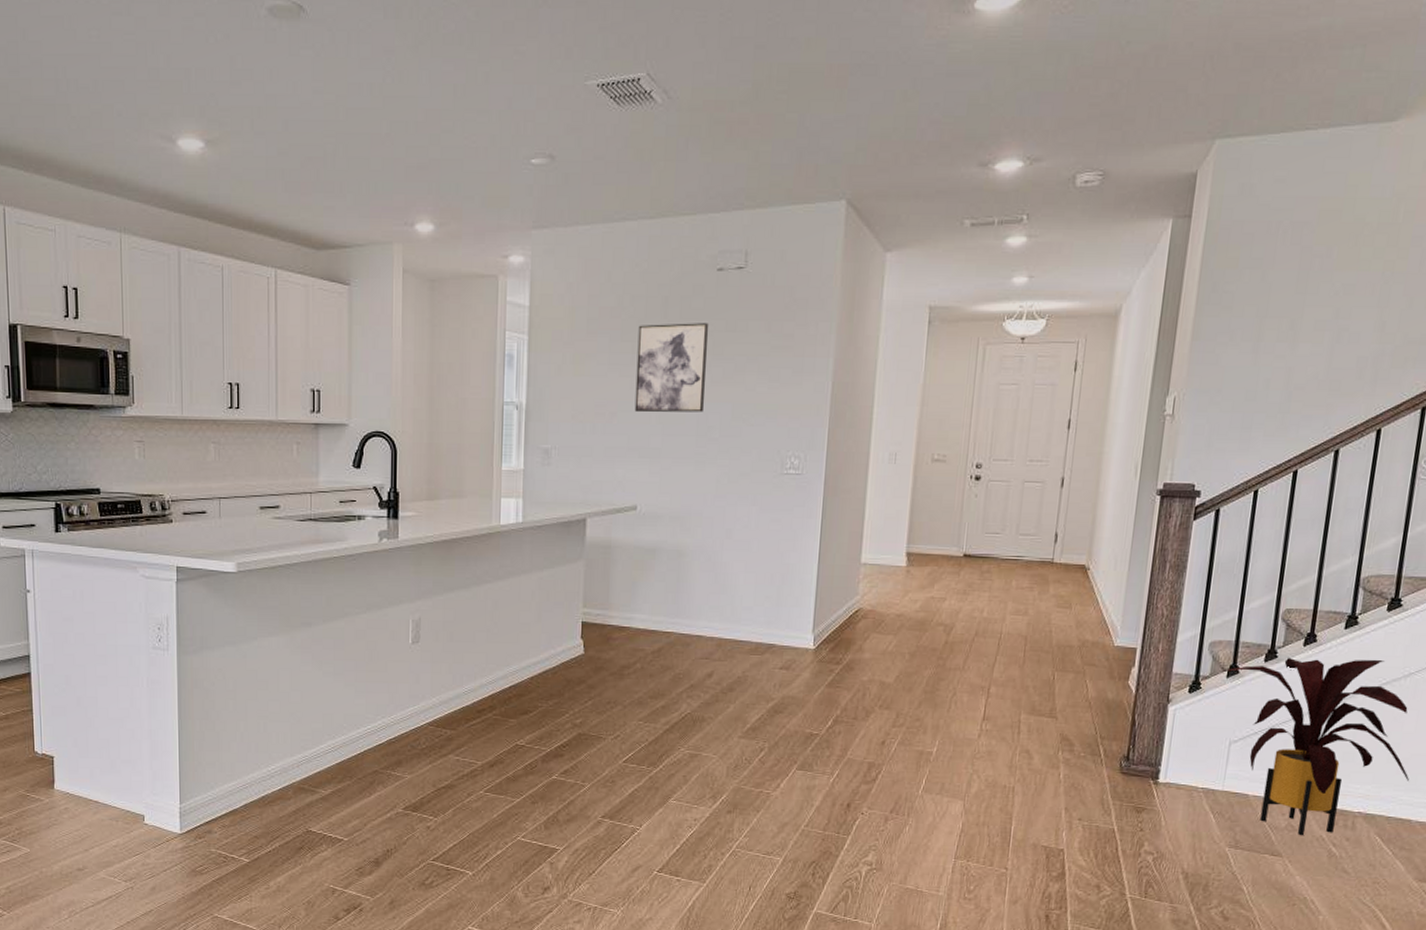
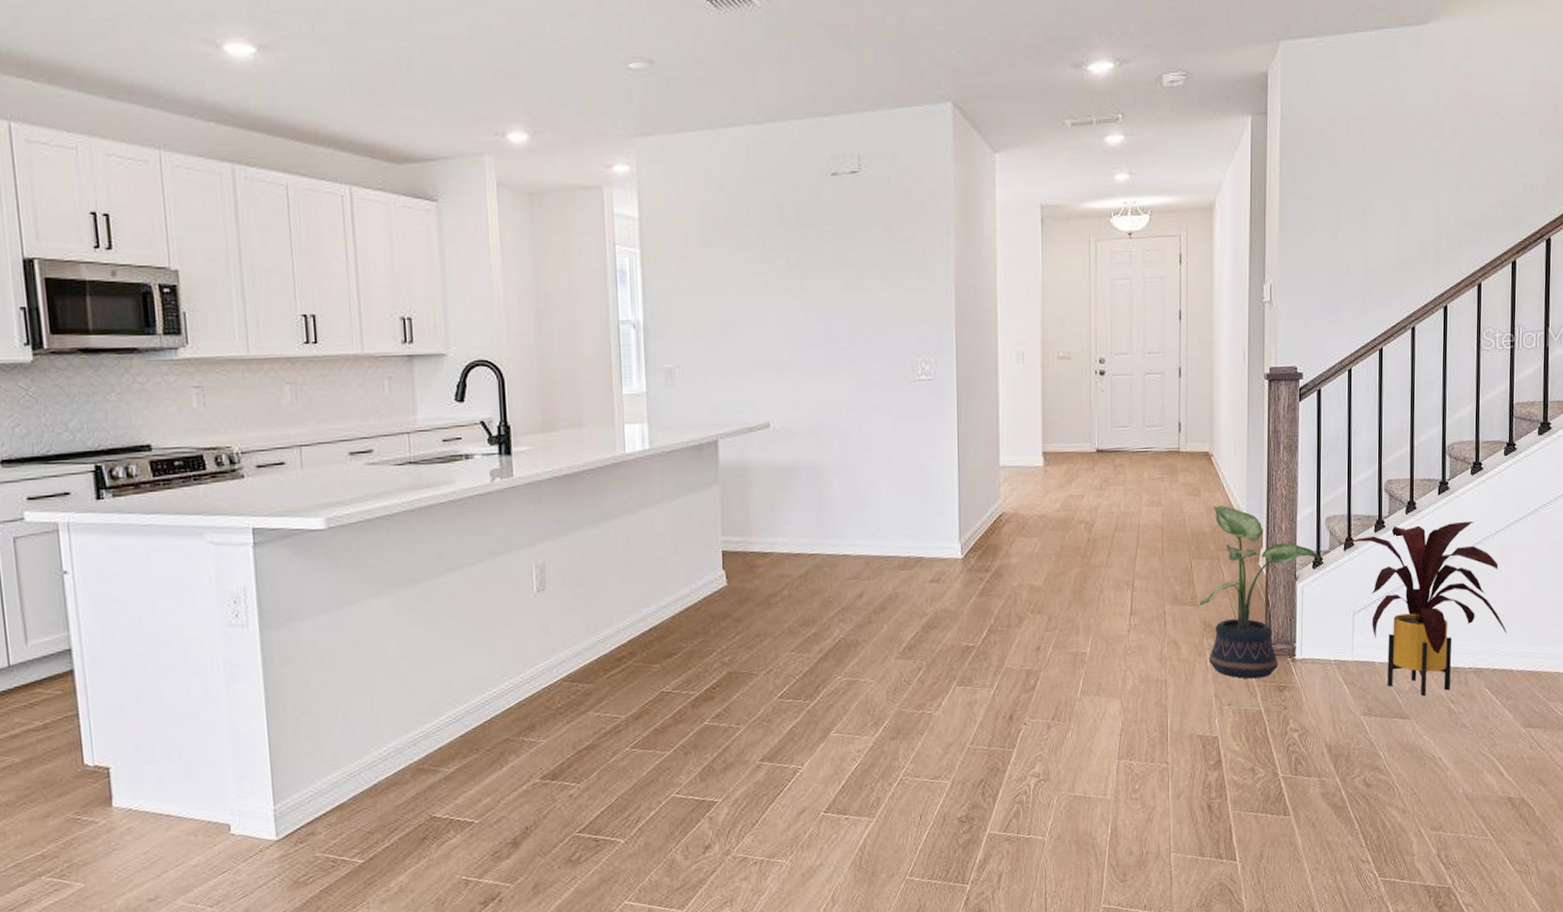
wall art: present [634,323,709,413] -> none [756,229,829,325]
potted plant: none [1057,620,1199,797] -> present [1199,505,1321,679]

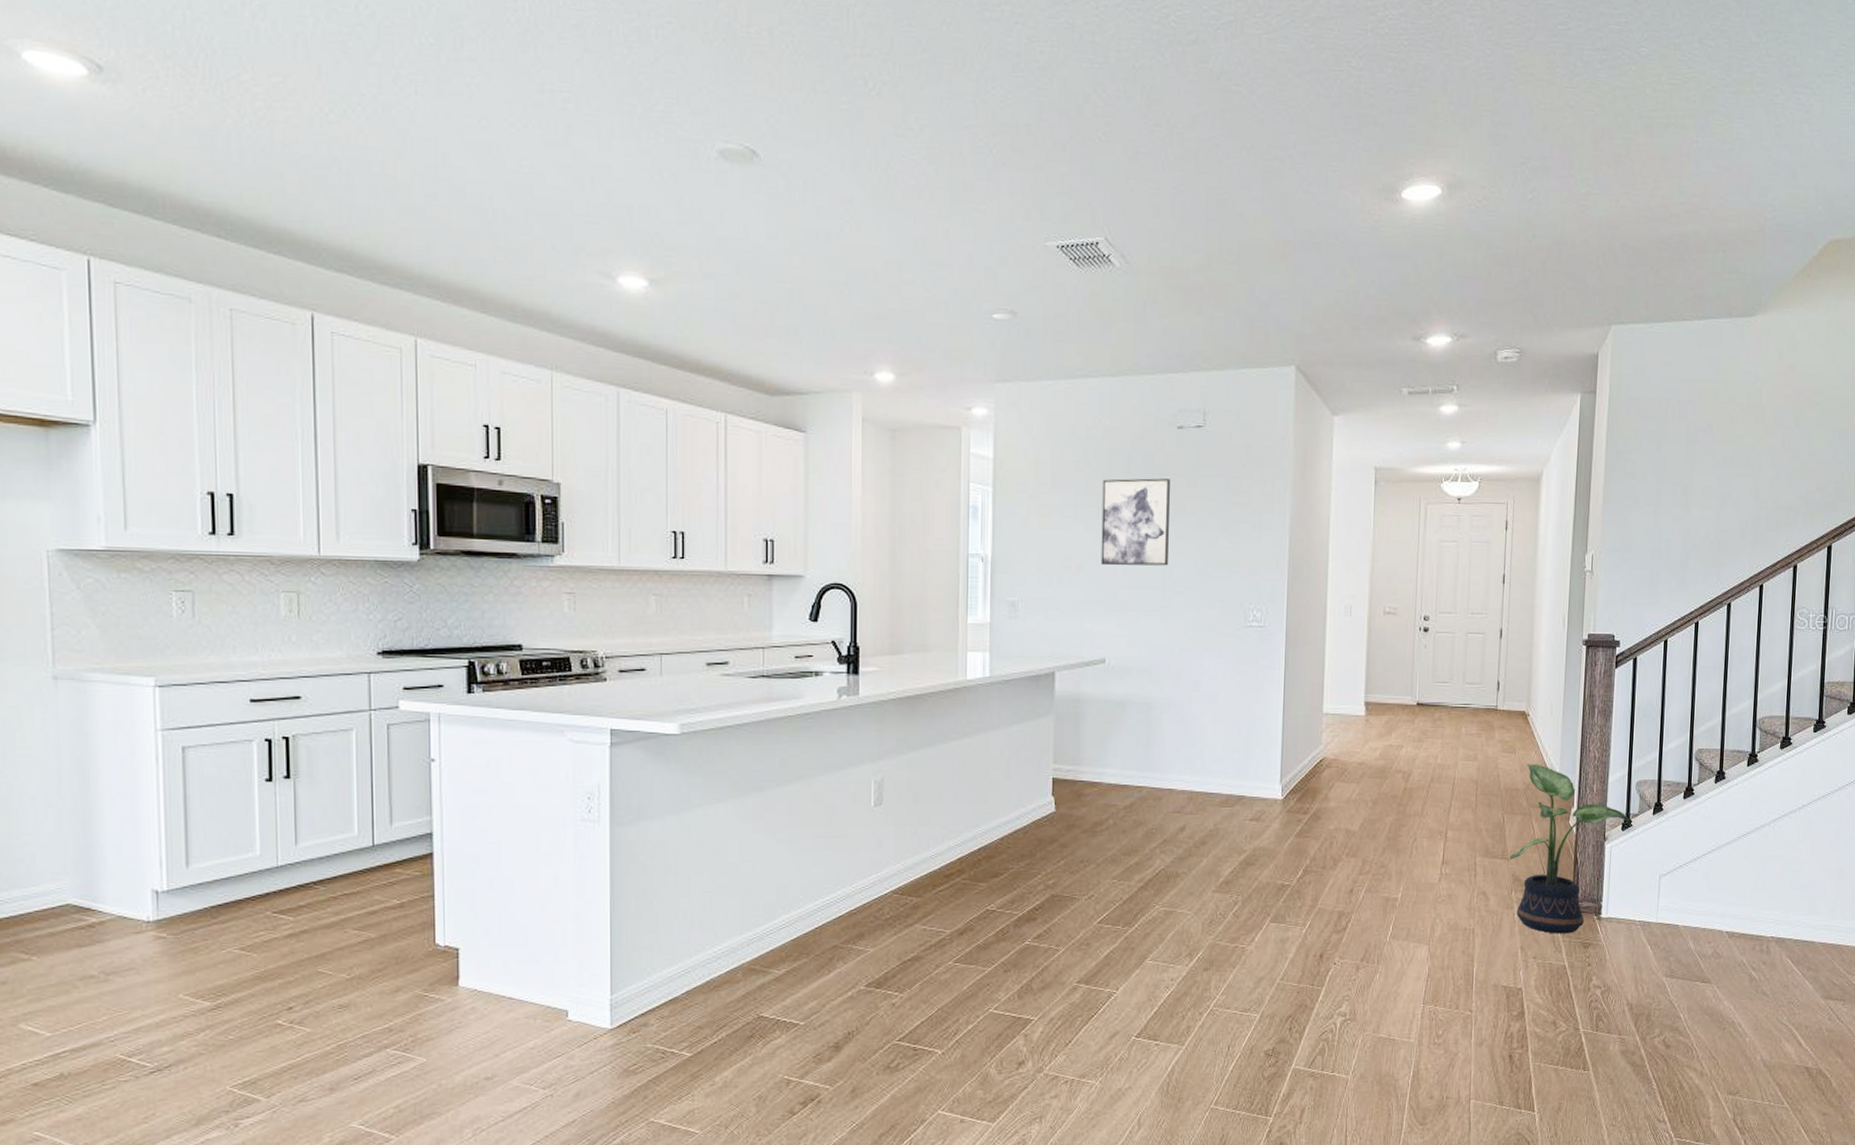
wall art: none [756,229,829,325] -> present [1101,478,1171,566]
house plant: present [1339,521,1507,697] -> none [1649,793,1810,962]

